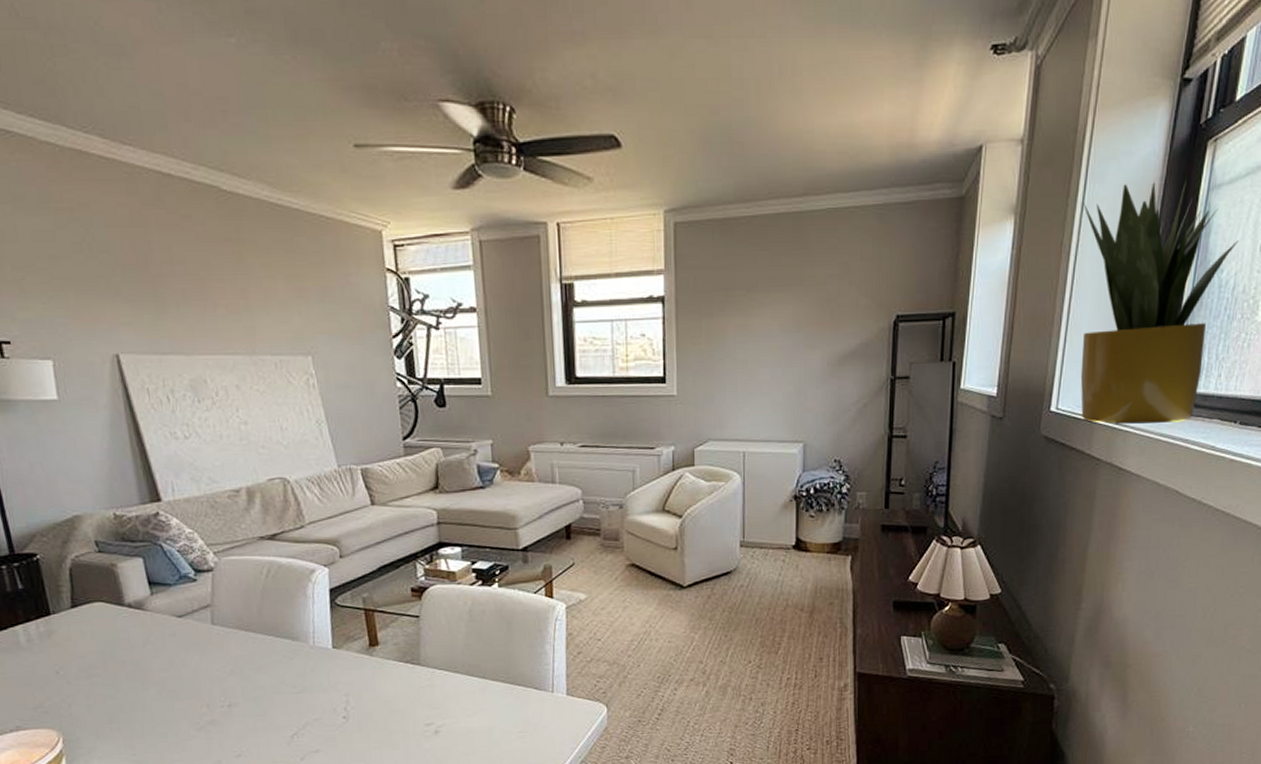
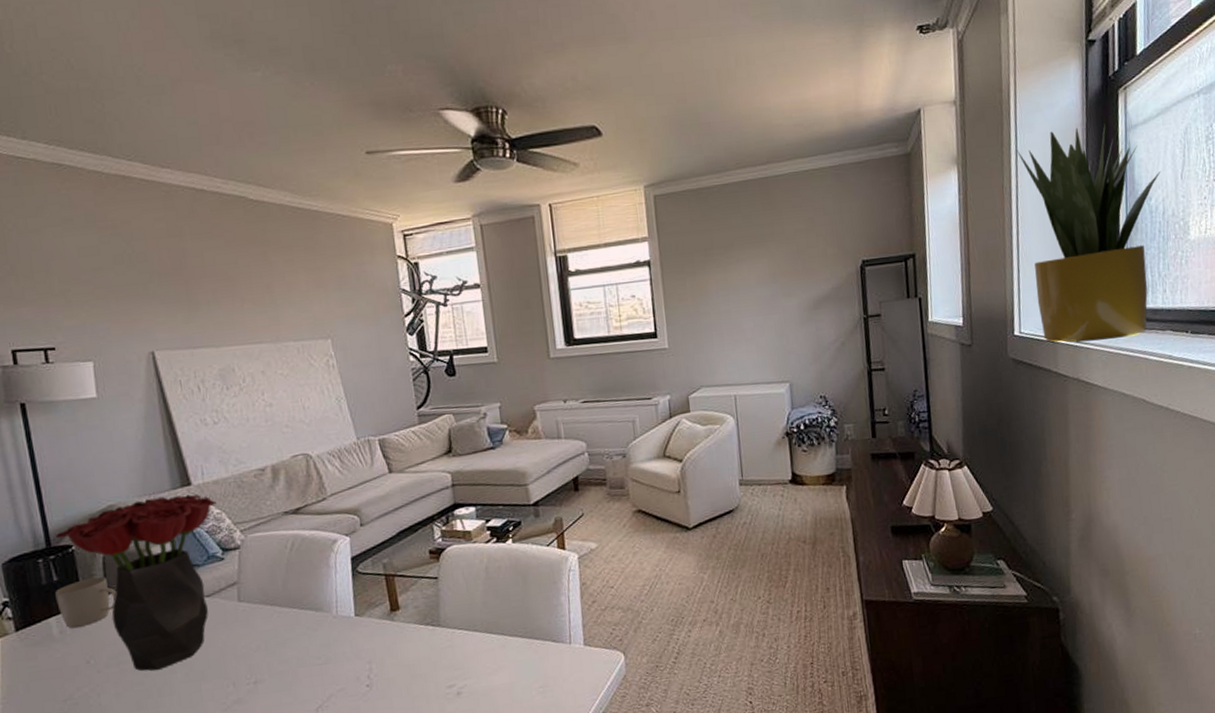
bouquet: none [18,511,189,686] -> present [55,494,217,671]
mug: none [21,588,86,638] -> present [55,576,117,629]

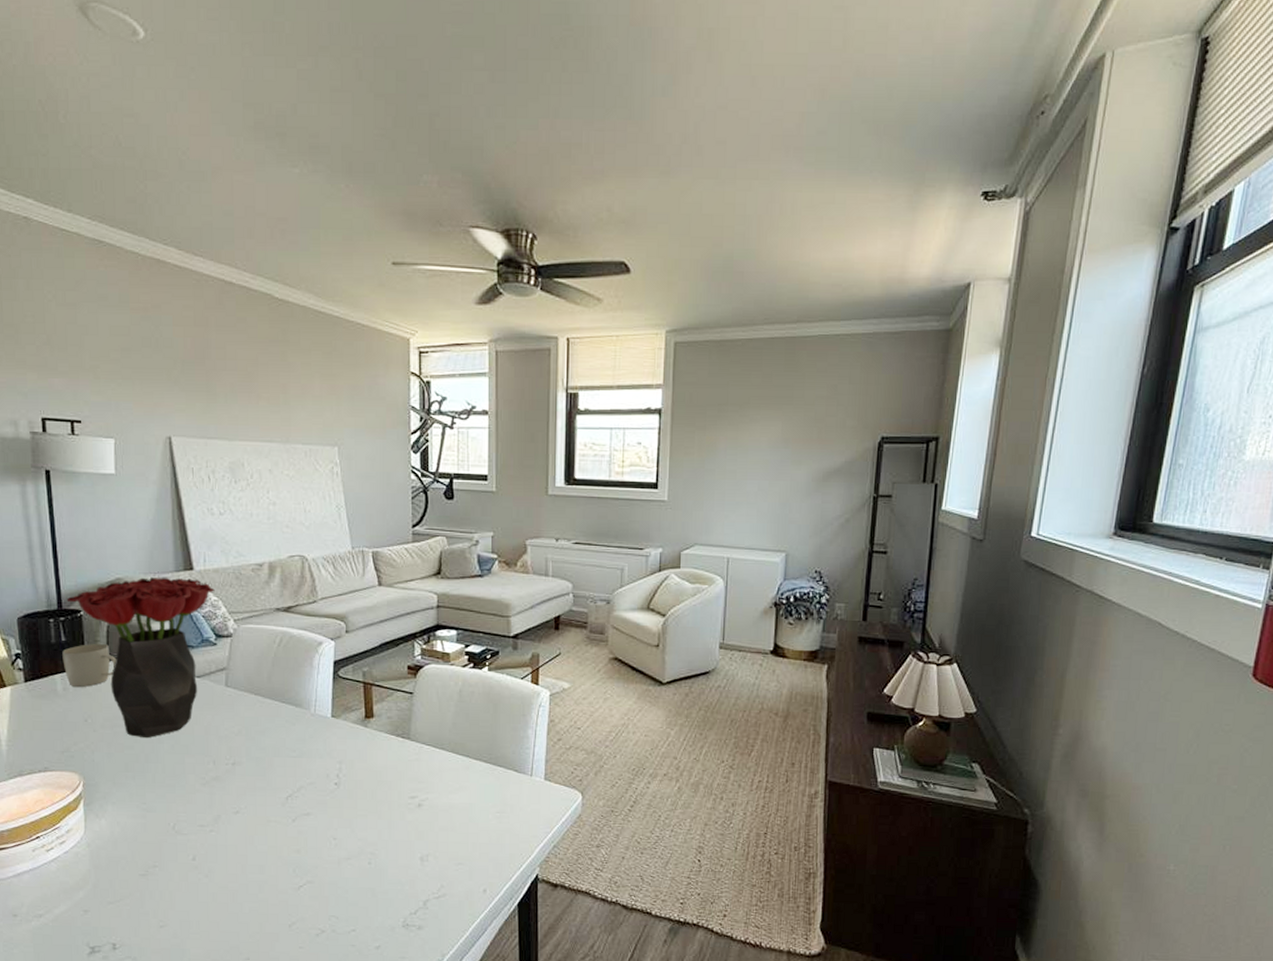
planter: present [1017,123,1161,342] -> none [1062,322,1226,554]

